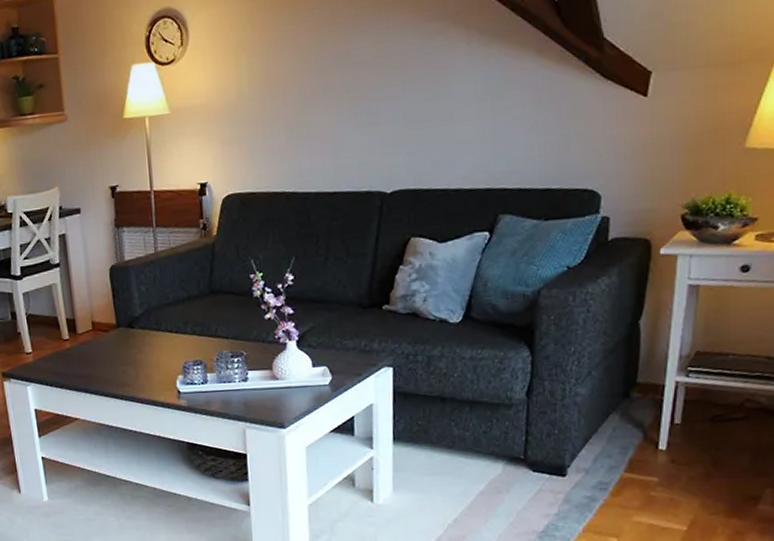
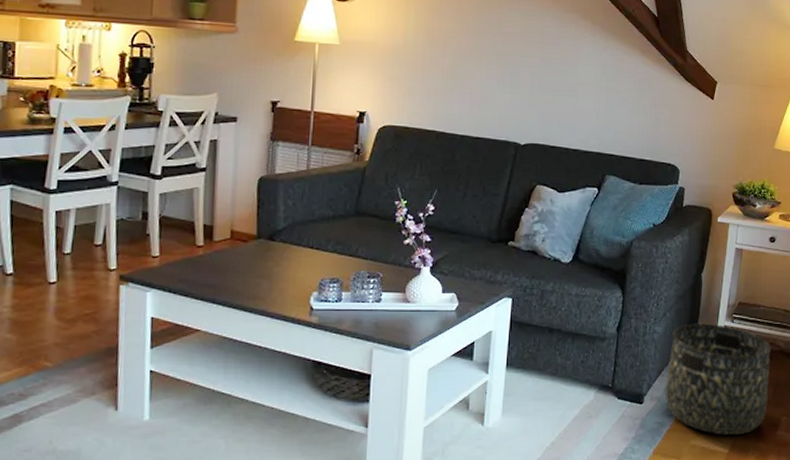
basket: none [594,380,748,511] -> present [664,323,772,436]

